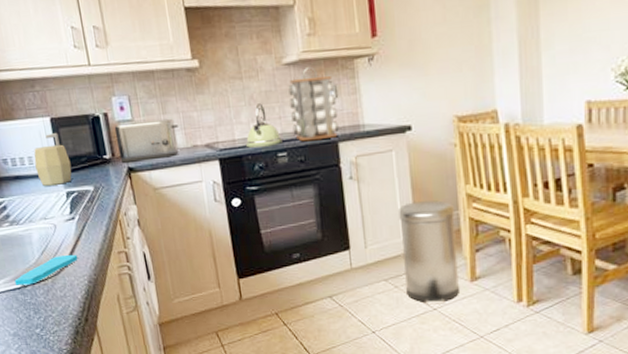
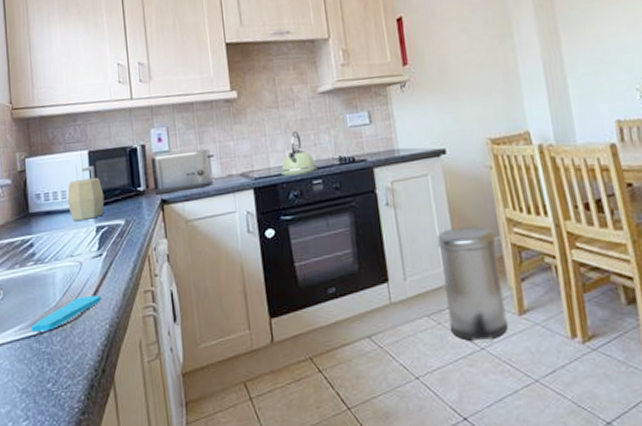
spice rack: present [288,67,339,142] -> none [323,95,374,168]

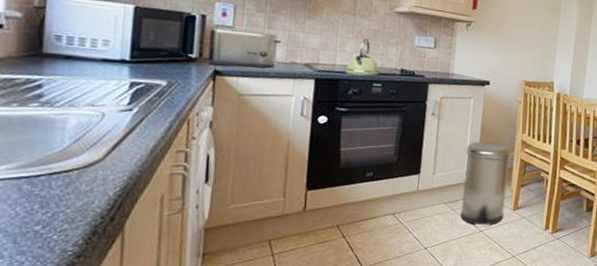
sponge: present [31,294,102,332] -> none [23,146,123,175]
soap dispenser: present [67,166,105,221] -> none [98,21,147,74]

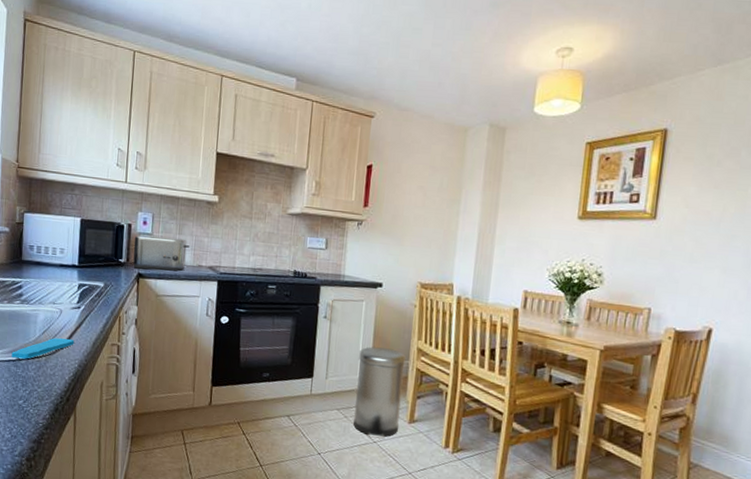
sponge: none [23,146,123,175] -> present [11,338,75,359]
kettle: present [344,38,380,77] -> none [242,241,275,279]

